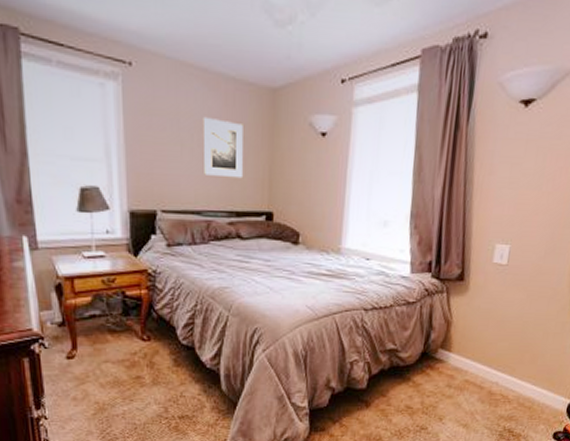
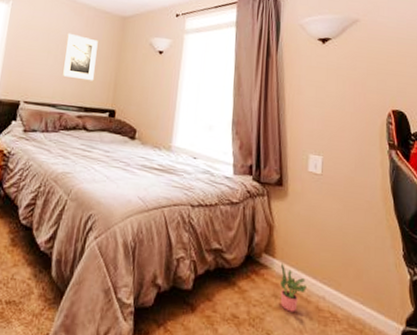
potted plant: none [454,356,481,398] -> present [280,263,307,313]

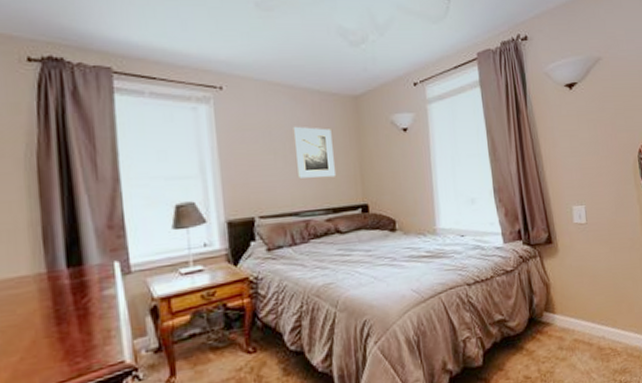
potted plant: present [280,263,307,313] -> none [562,316,588,359]

